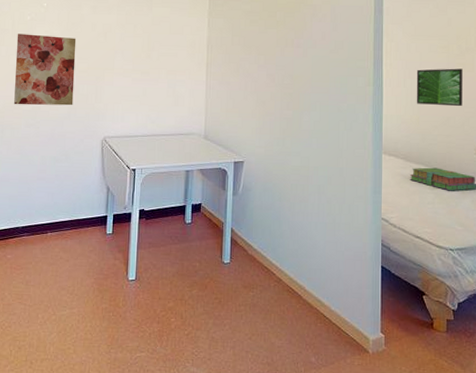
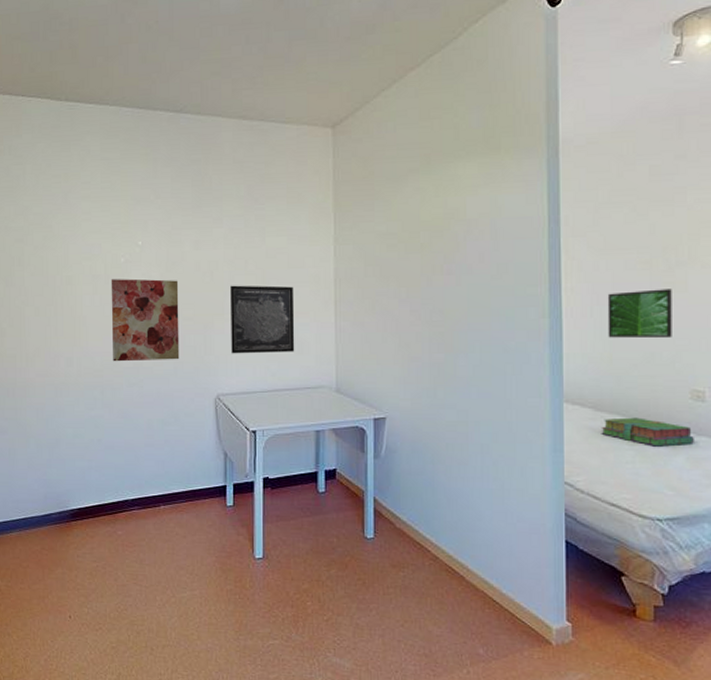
wall art: none [118,45,174,104] -> present [230,285,295,354]

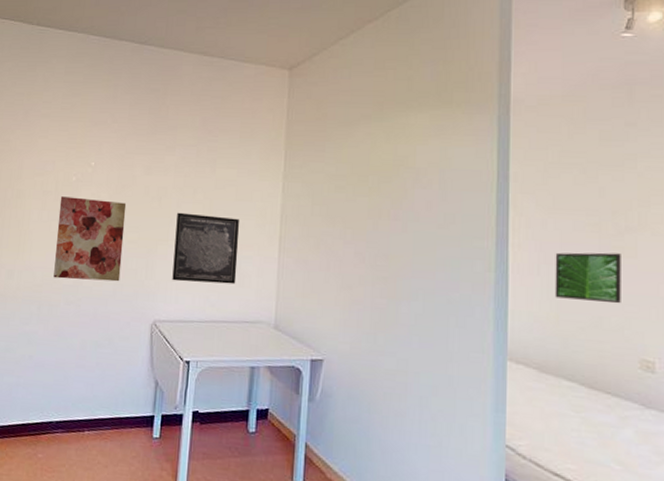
stack of books: present [601,417,694,447] -> none [545,381,643,417]

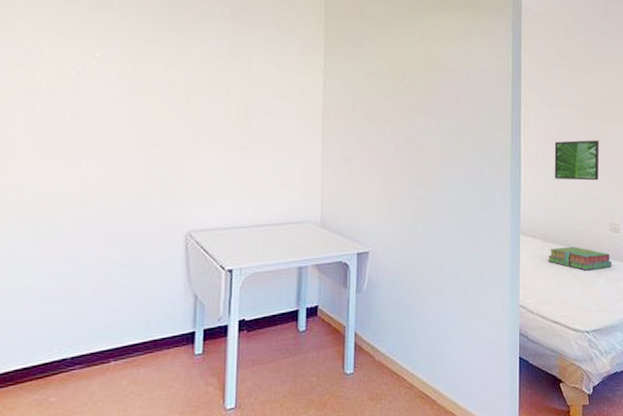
wall art: present [53,196,127,282] -> none [53,94,146,193]
wall art: present [172,212,240,284] -> none [207,111,281,187]
stack of books: none [545,381,643,417] -> present [547,247,612,271]

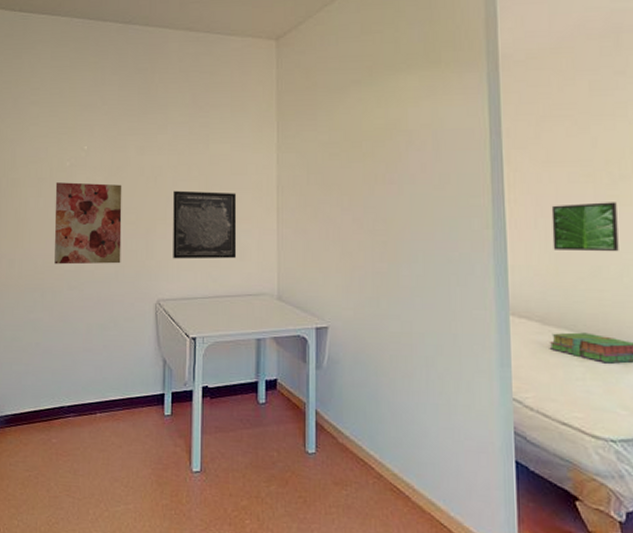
wall art: none [53,94,146,193] -> present [54,182,122,265]
wall art: none [207,111,281,187] -> present [173,190,237,259]

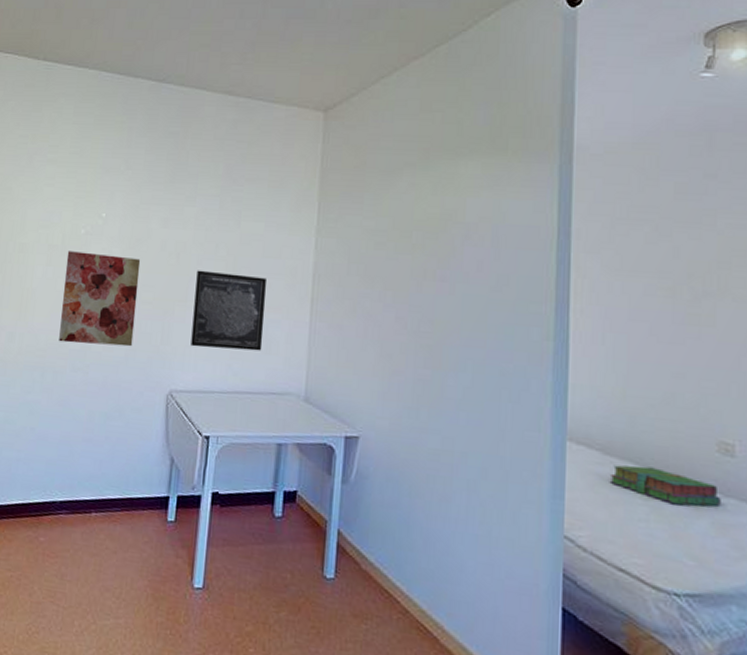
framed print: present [551,202,619,252] -> none [621,319,698,379]

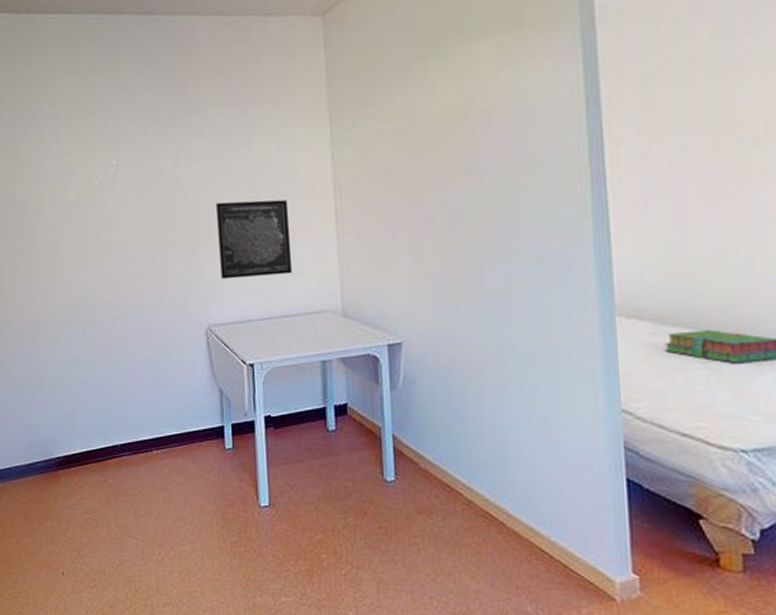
wall art: present [59,251,141,347] -> none [85,201,165,295]

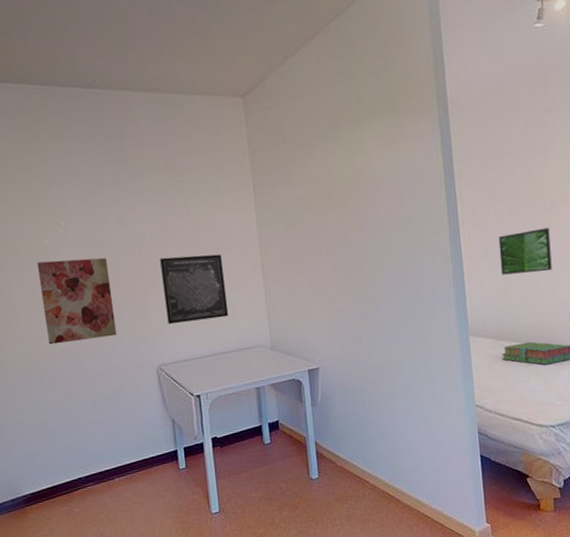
wall art: none [85,201,165,295] -> present [36,257,117,345]
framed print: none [664,173,750,237] -> present [498,227,552,275]

